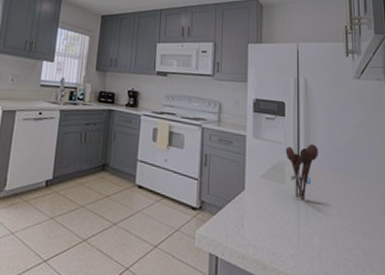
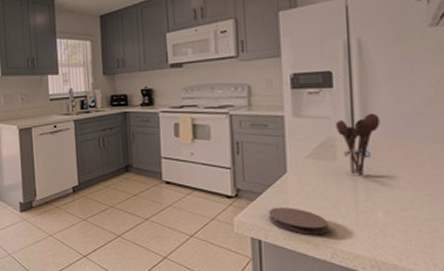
coaster: none [226,223,275,256] -> present [268,207,328,235]

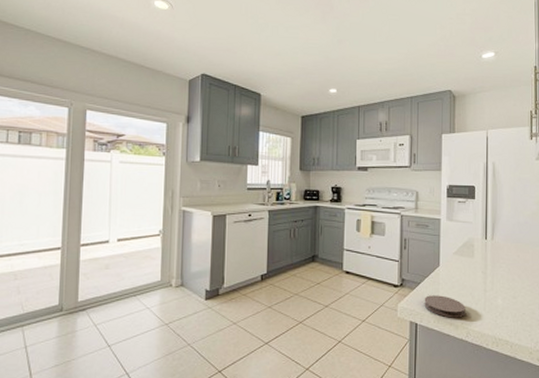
utensil holder: present [335,113,380,176] -> none [475,221,503,270]

